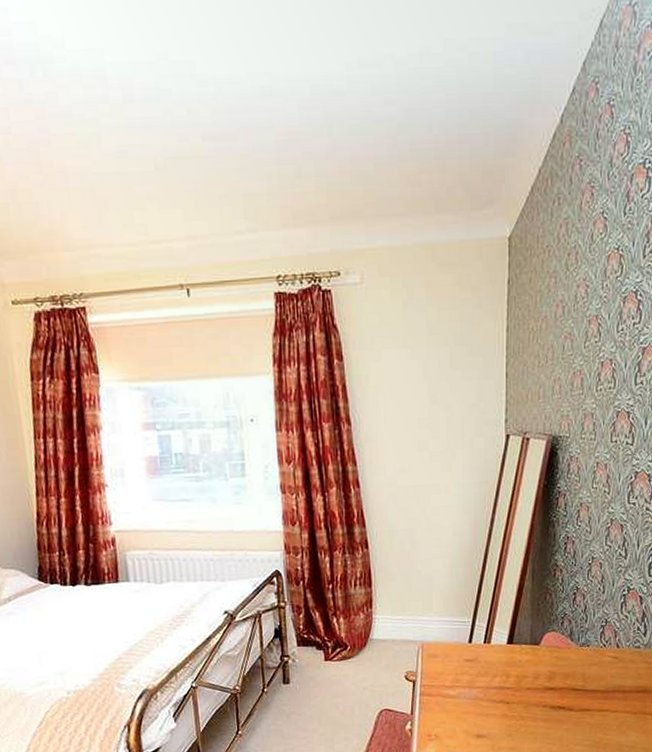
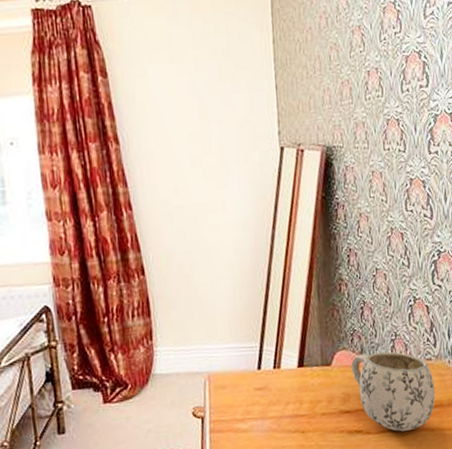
mug: none [559,636,641,712] -> present [351,351,435,432]

